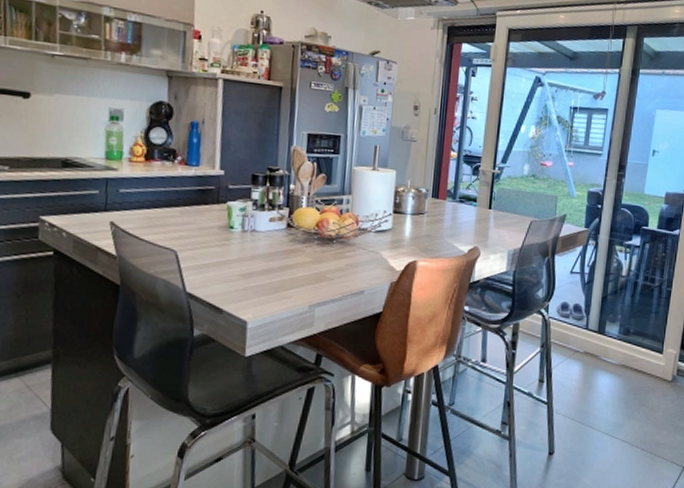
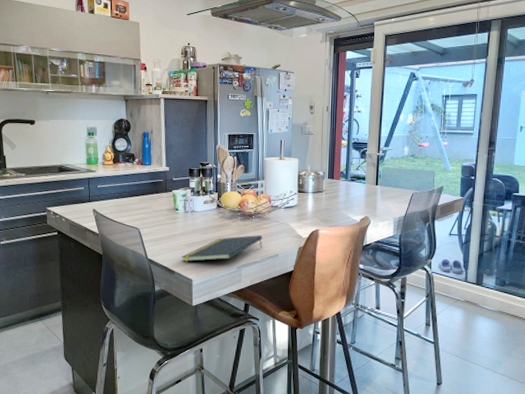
notepad: none [233,265,344,298] -> present [181,235,263,262]

